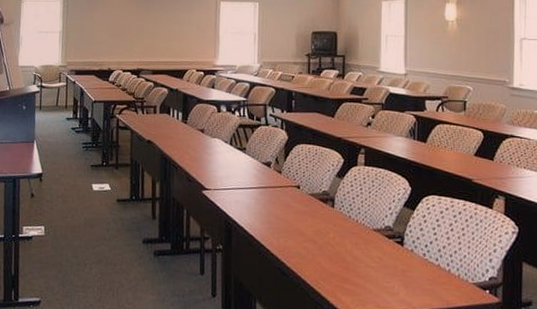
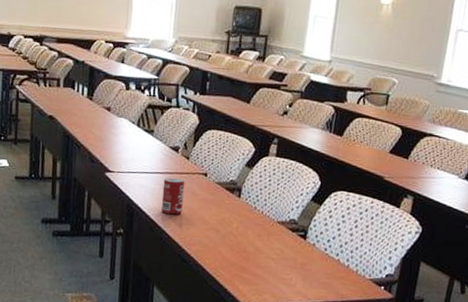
beverage can: none [258,192,279,228] -> present [161,178,185,215]

